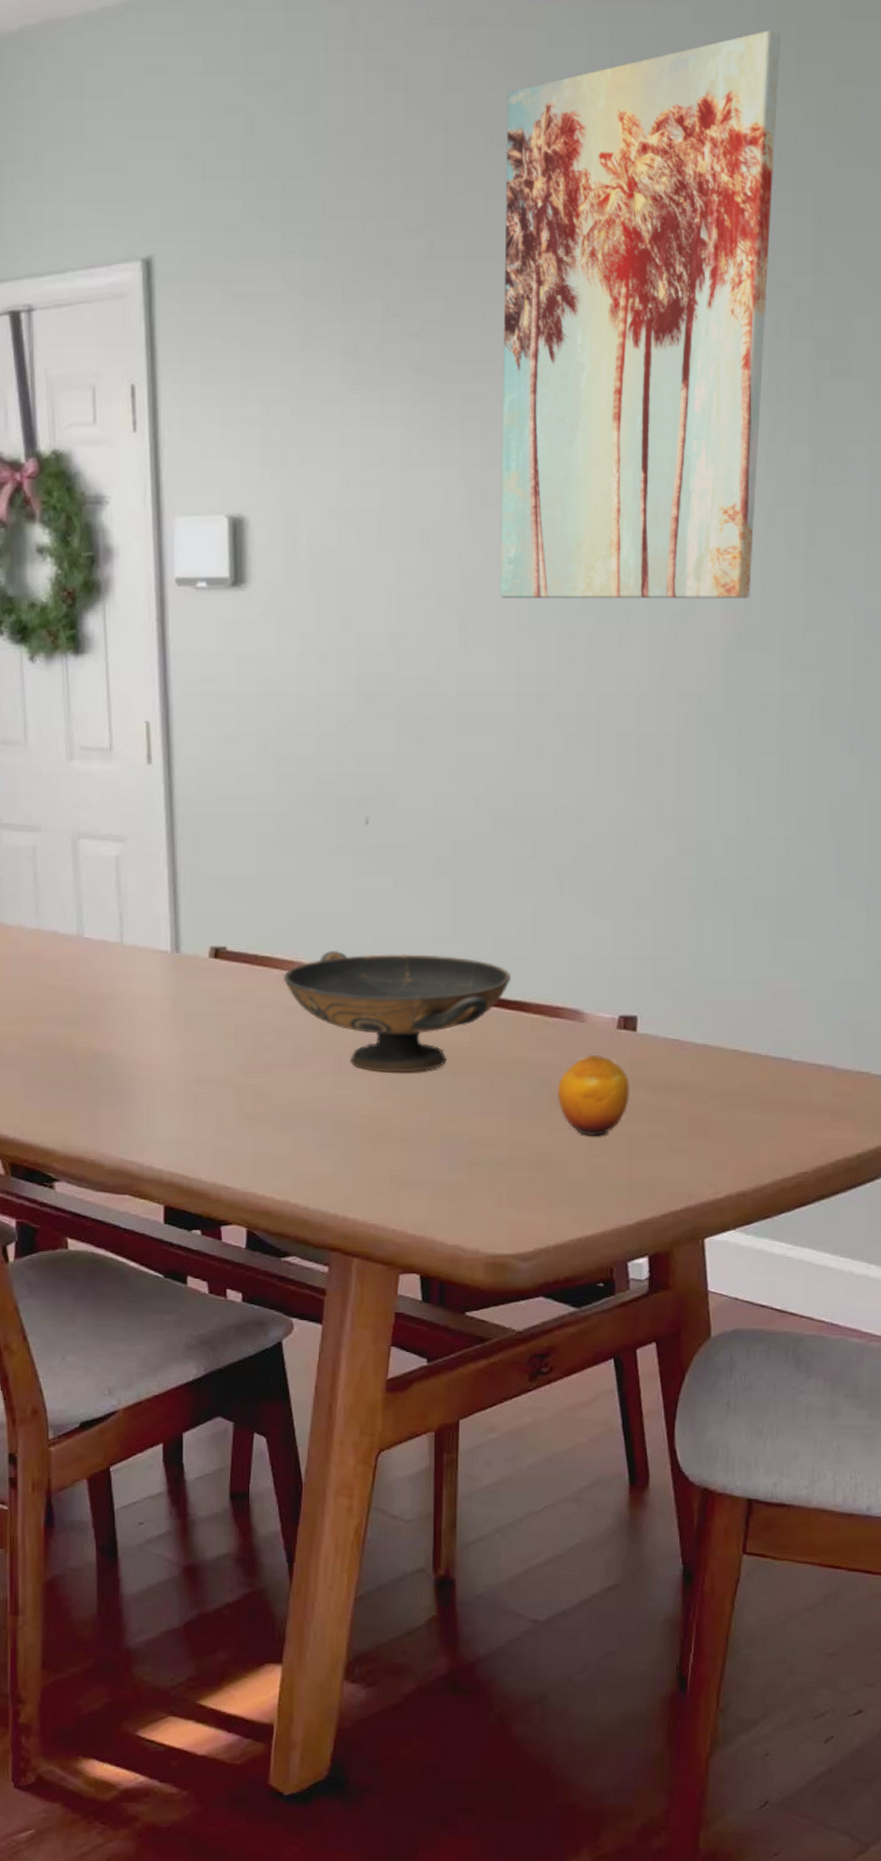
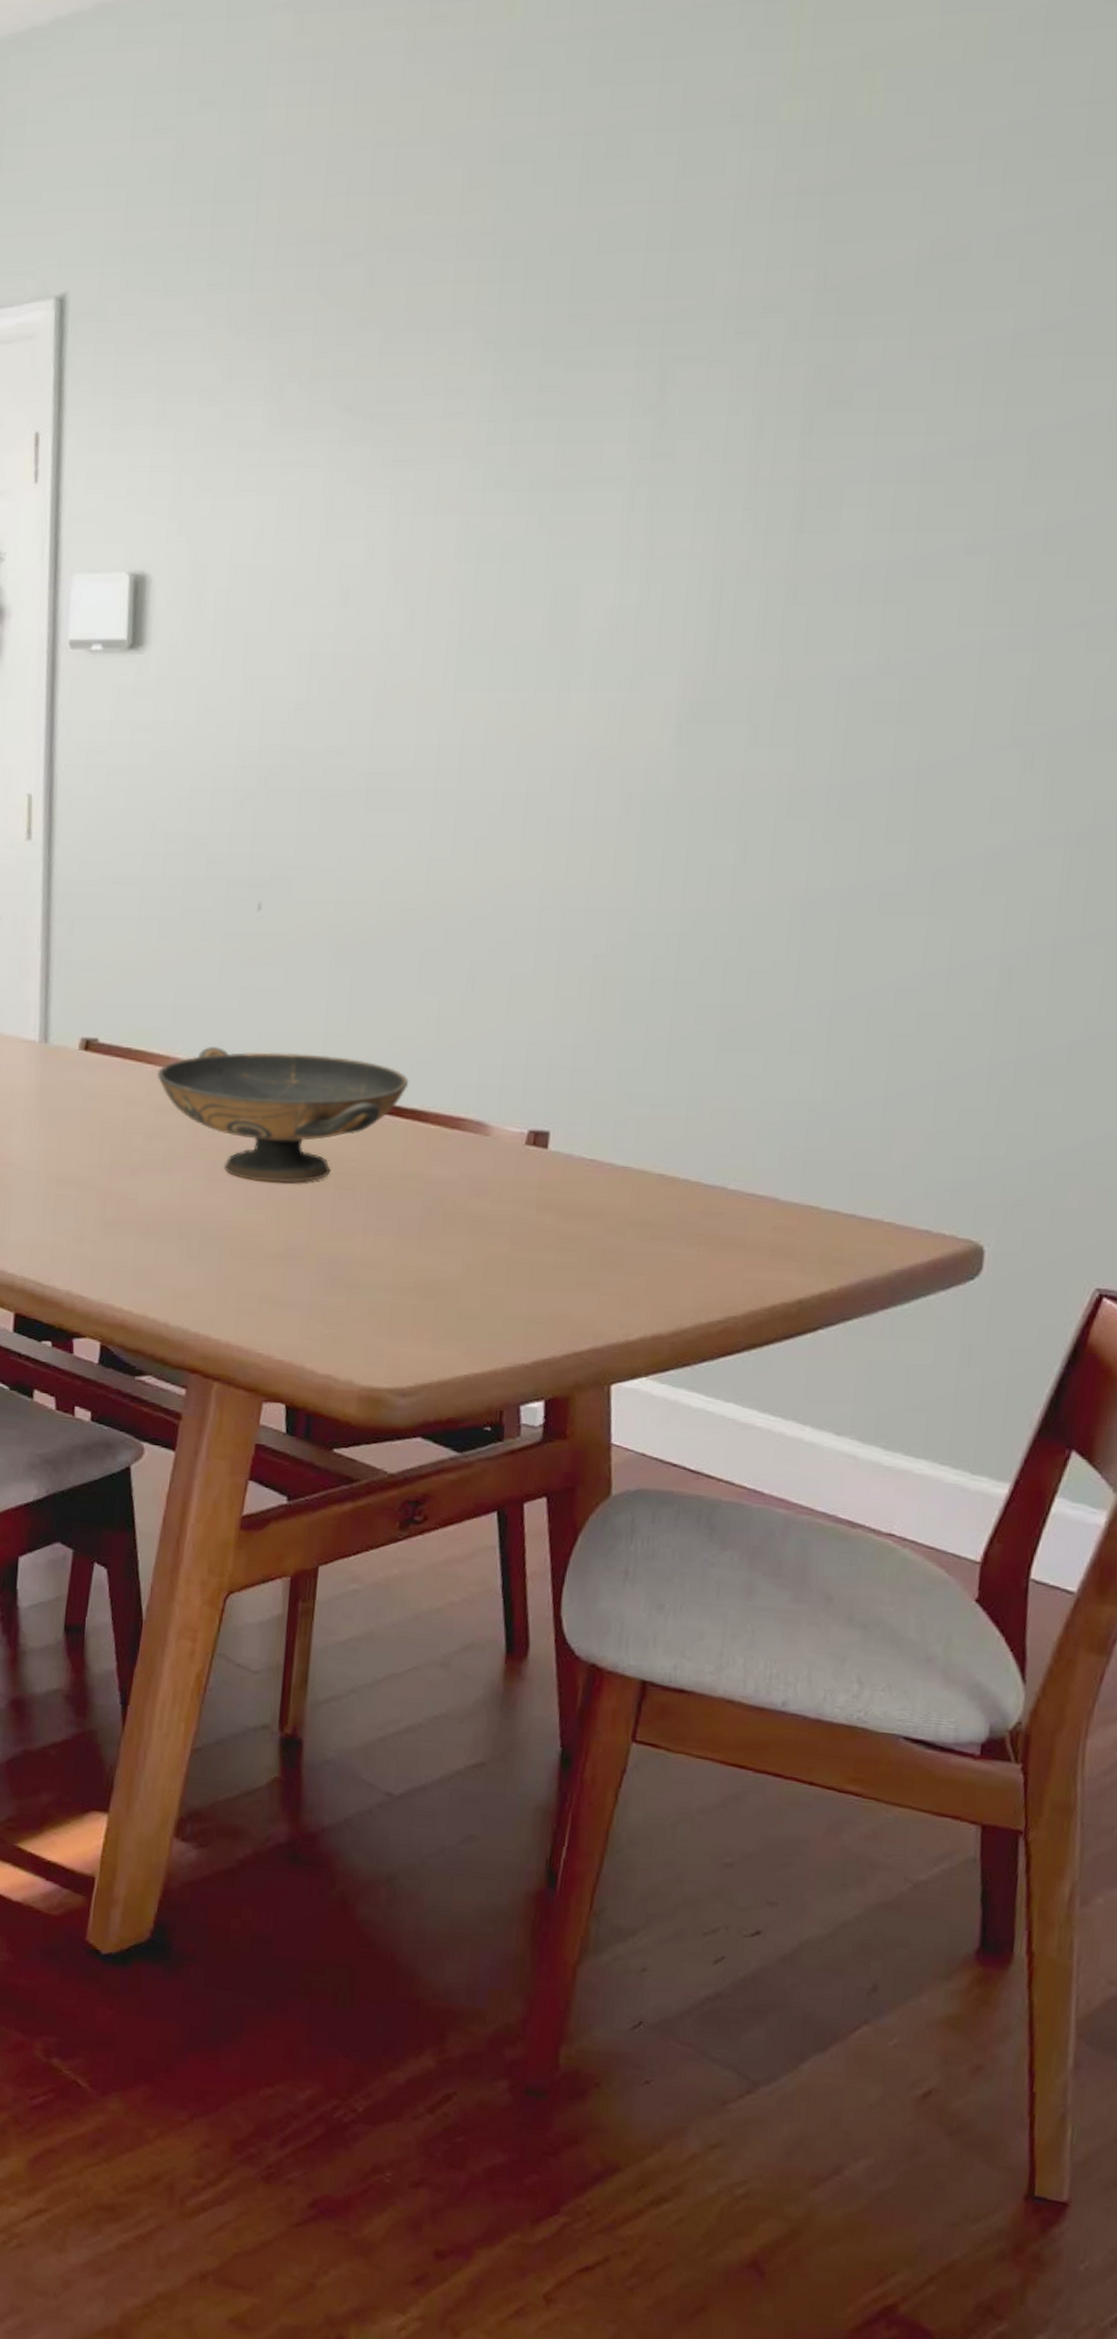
wall art: present [499,30,780,599] -> none [423,12,794,664]
fruit: present [558,1054,630,1137] -> none [452,1172,536,1264]

